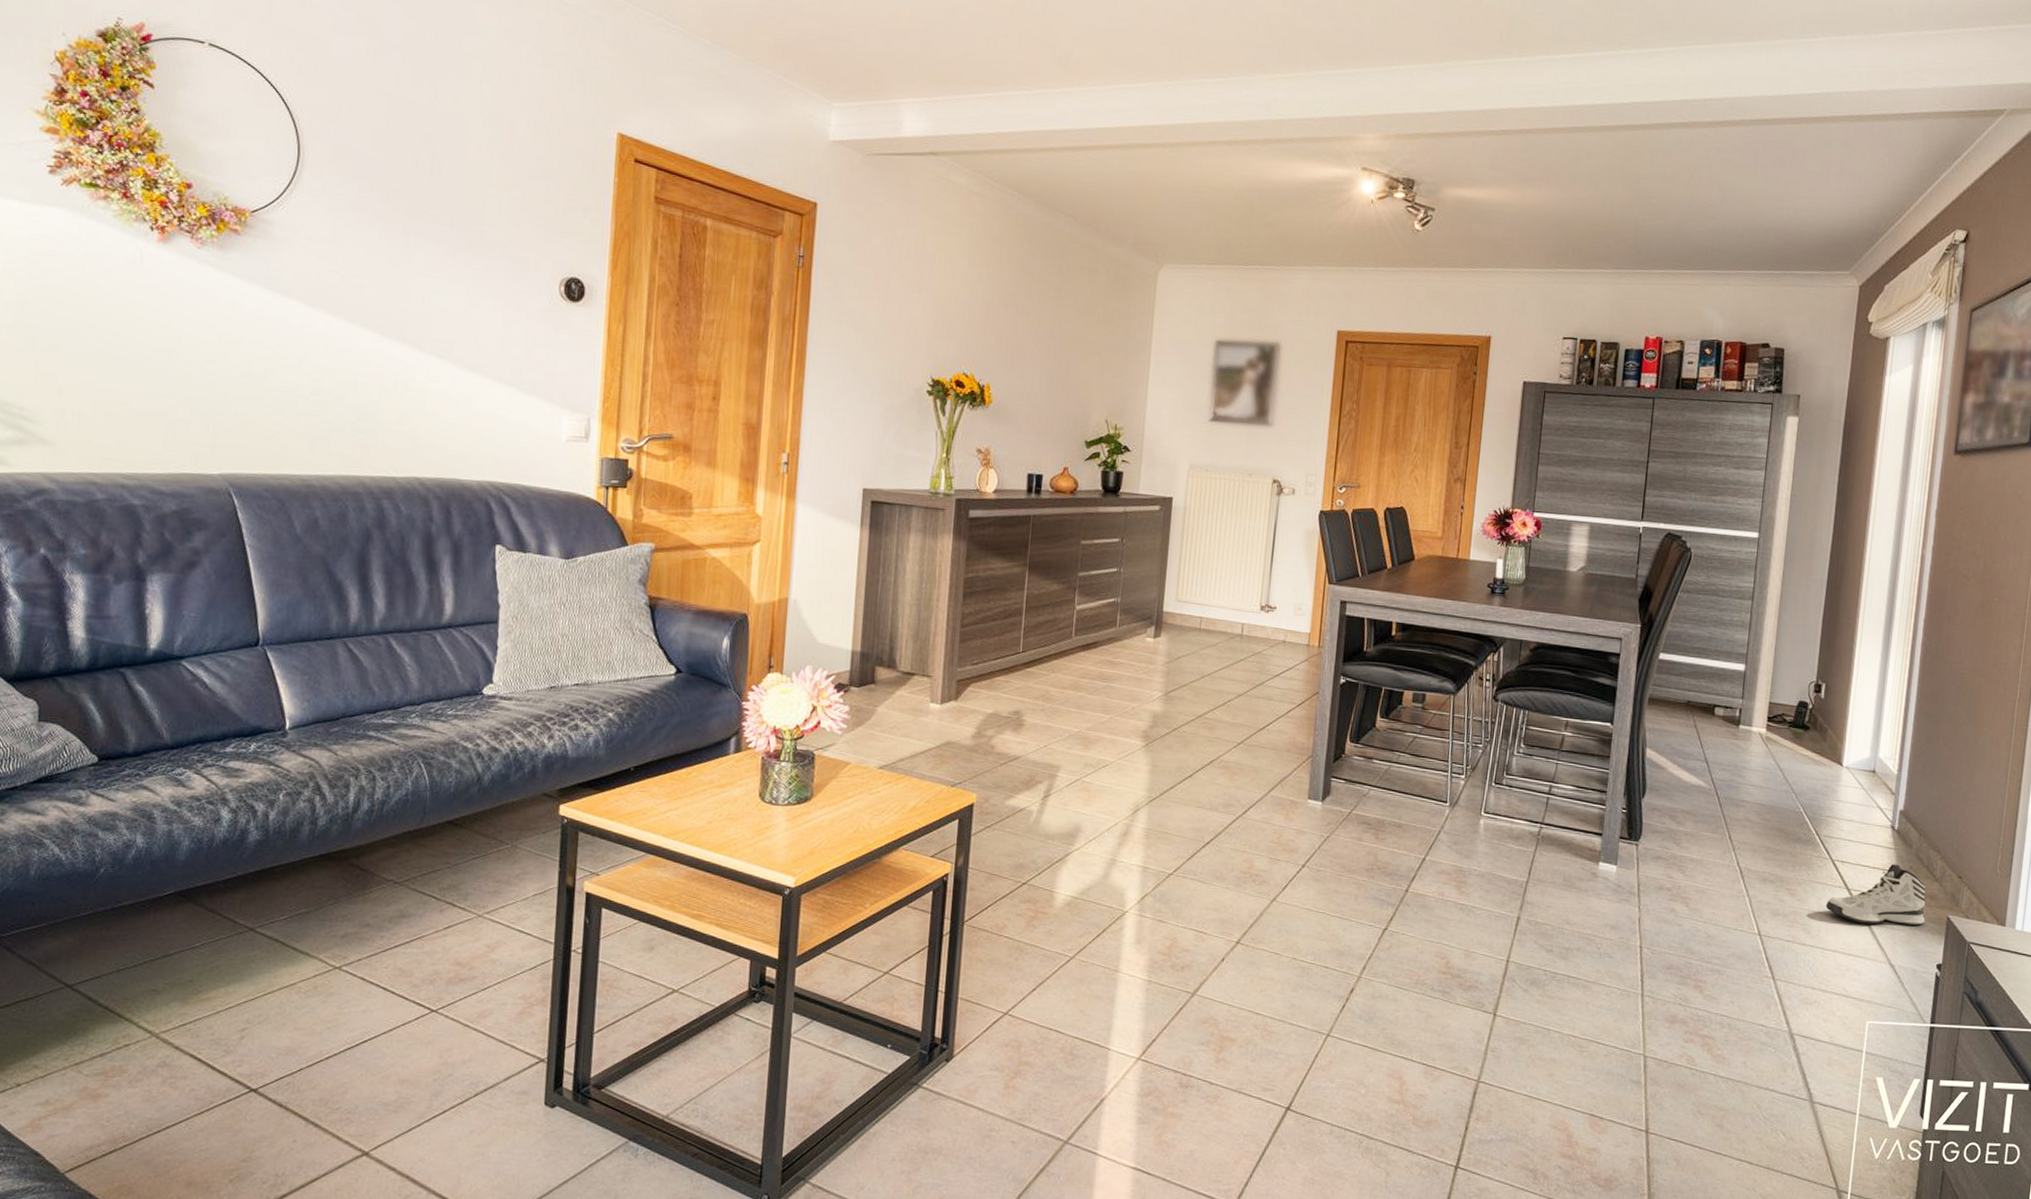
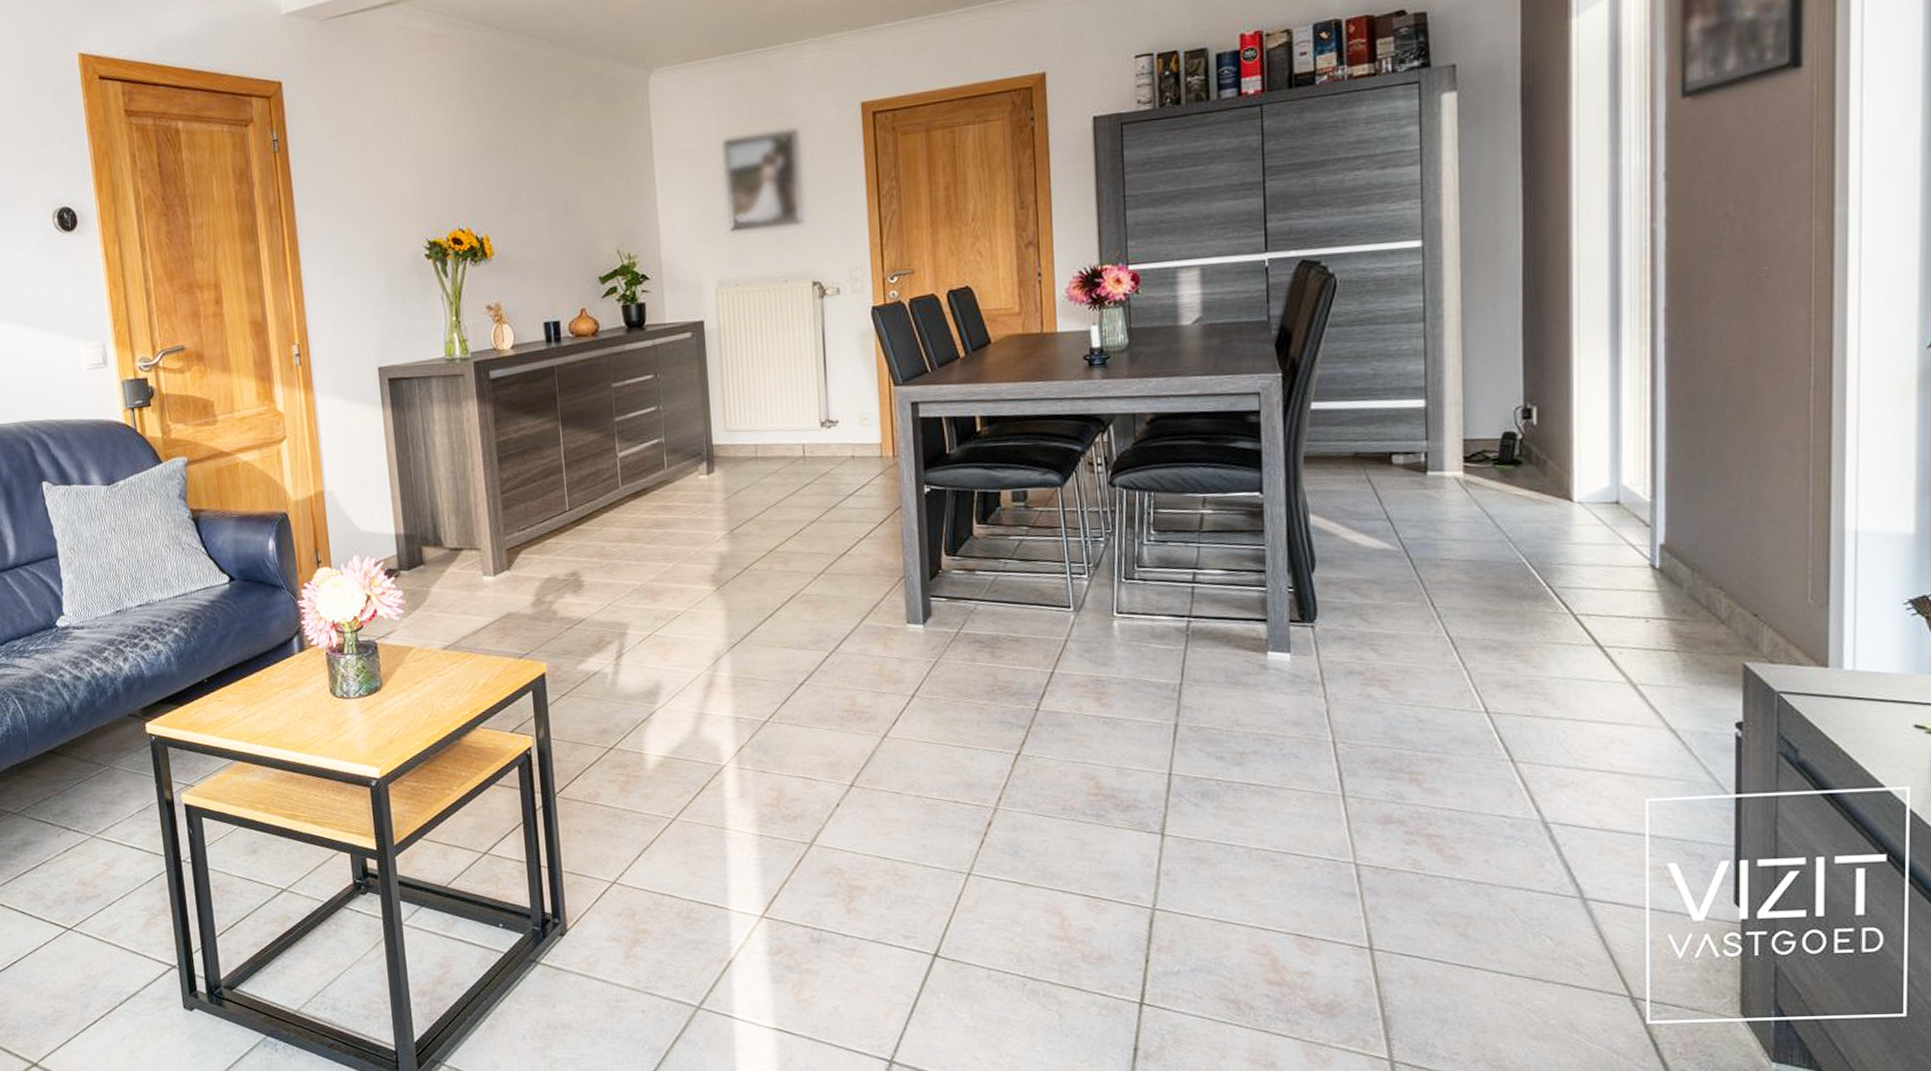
sneaker: present [1825,863,1926,926] -> none [1571,609,1712,685]

